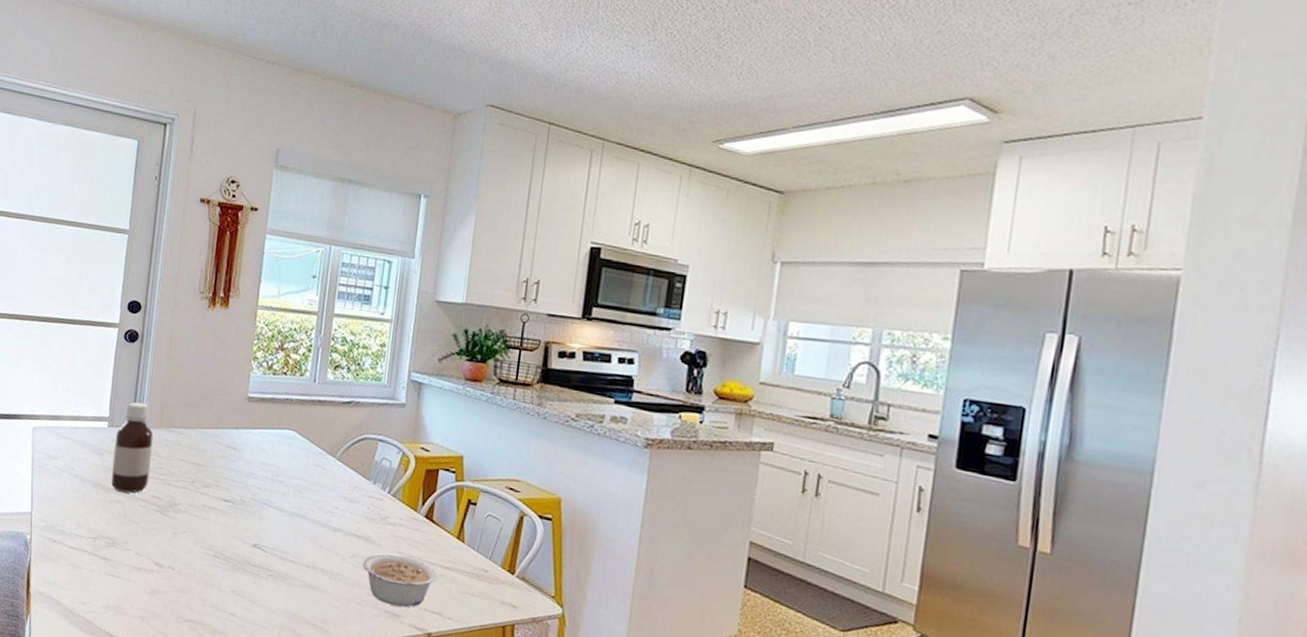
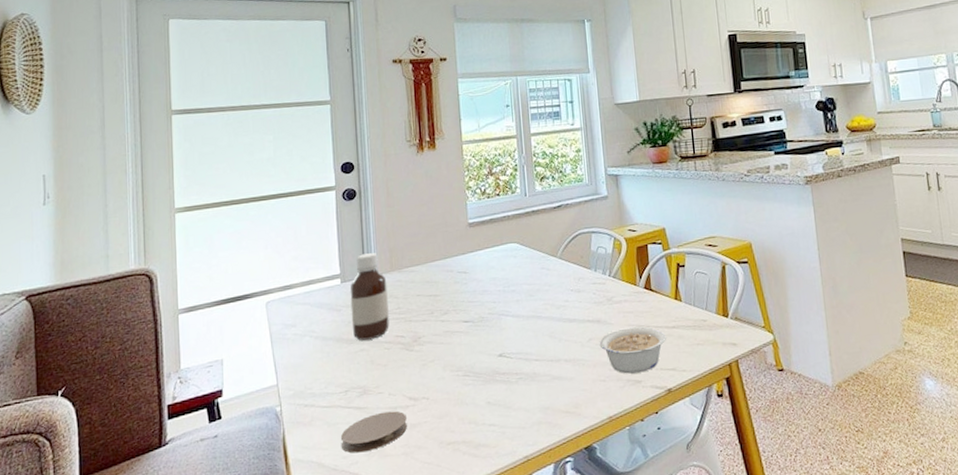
coaster: none [82,568,149,605] -> present [340,411,407,453]

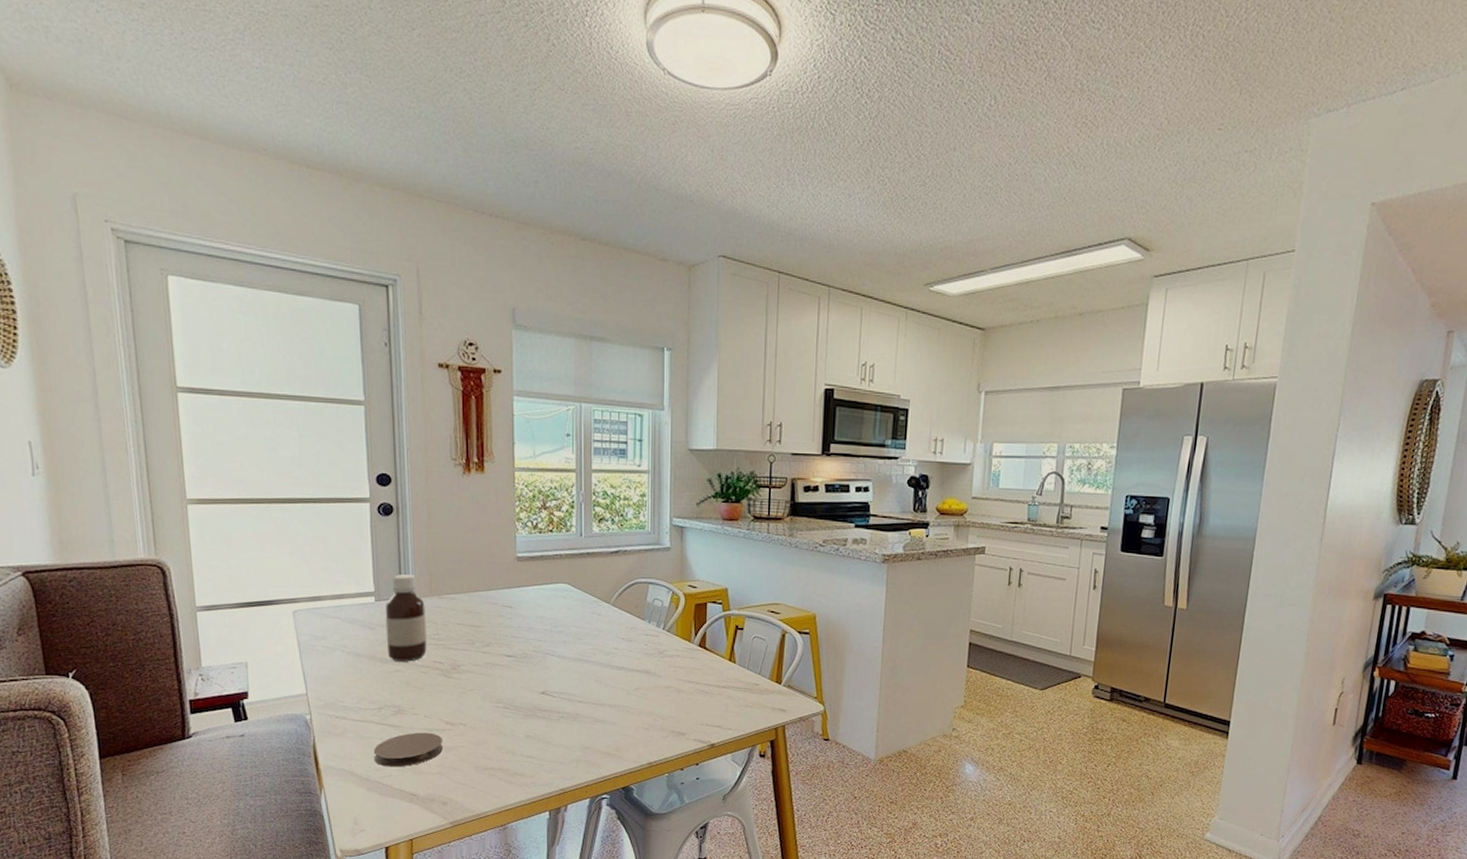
legume: present [599,326,666,374] -> none [646,682,715,726]

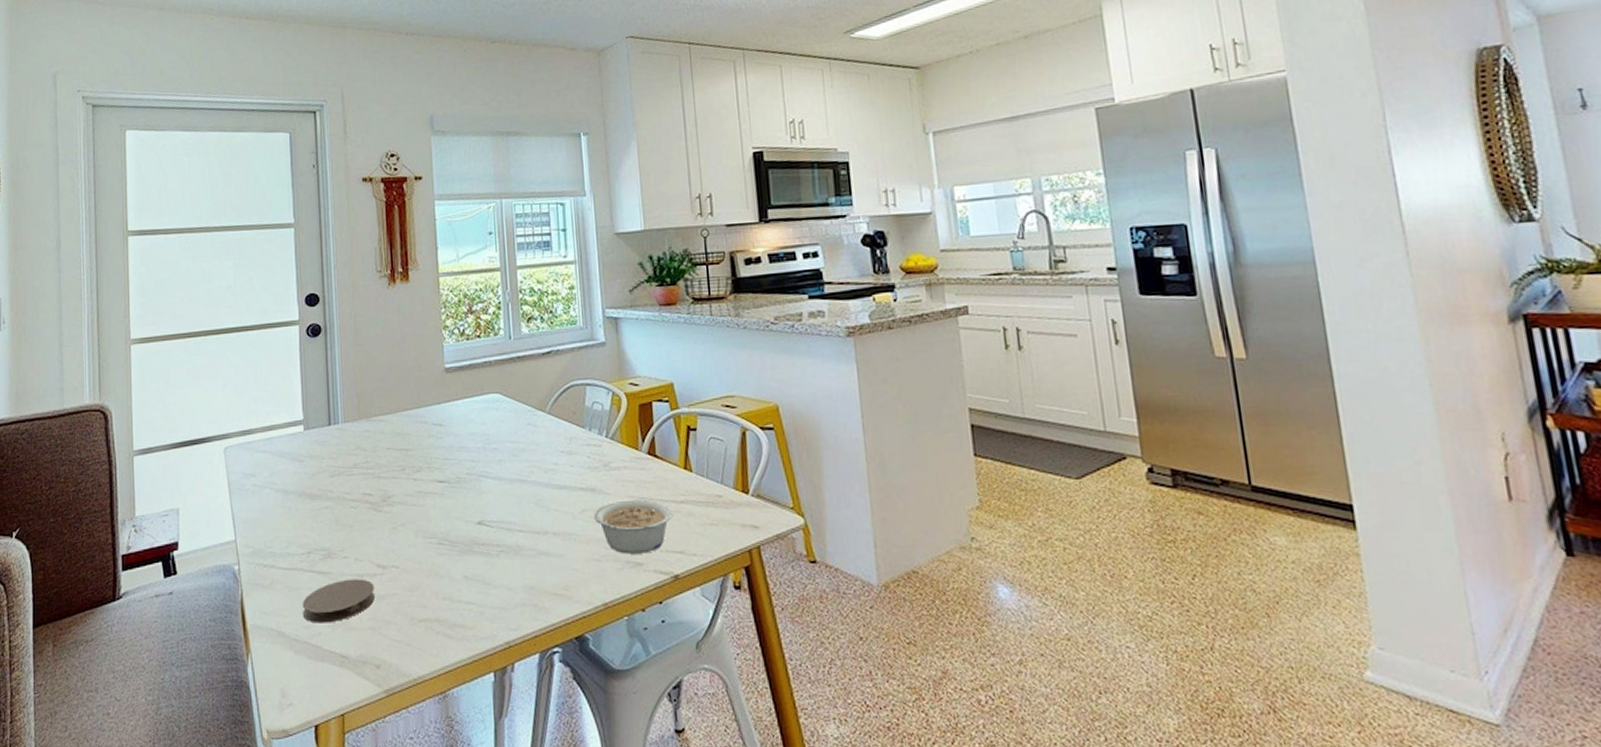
bottle: present [385,574,427,662] -> none [313,398,356,497]
legume: none [646,682,715,726] -> present [593,499,673,554]

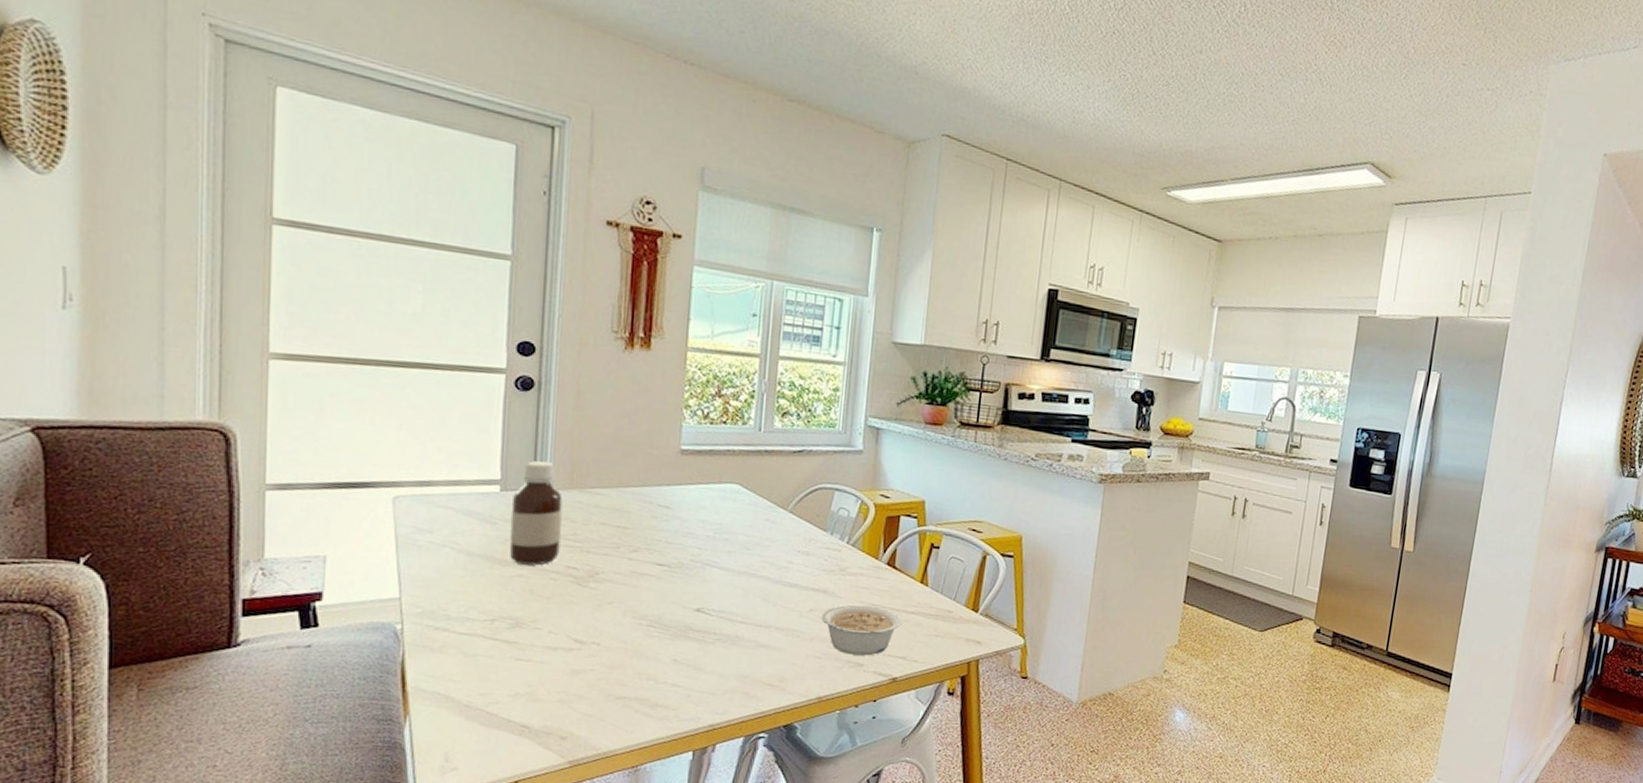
coaster: present [302,579,375,623] -> none [479,651,568,693]
bottle: none [313,398,356,497] -> present [509,461,563,566]

